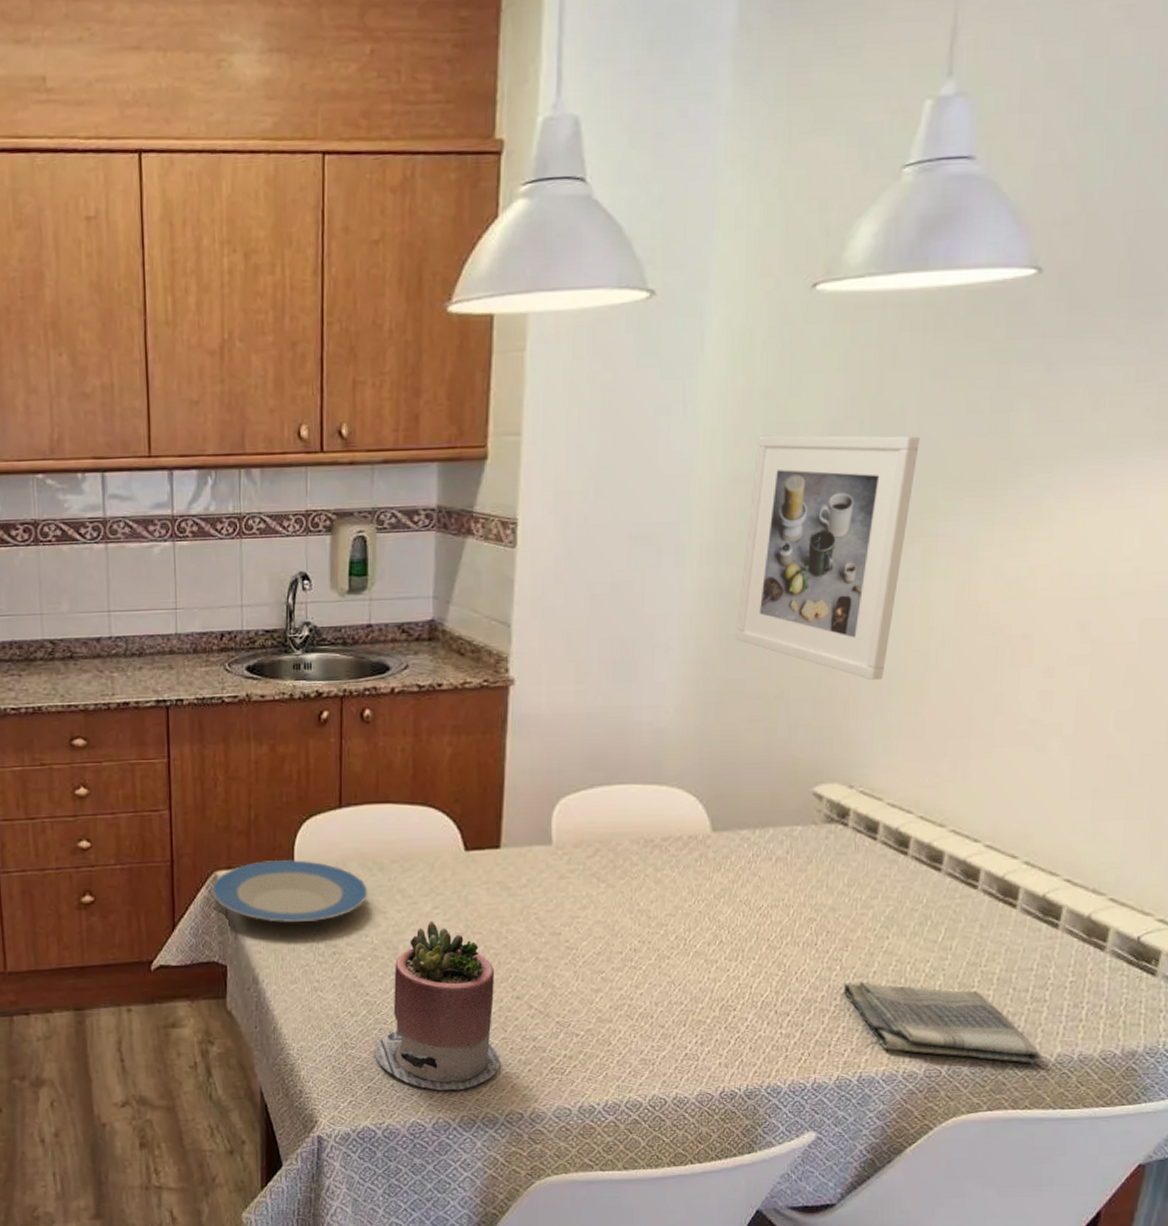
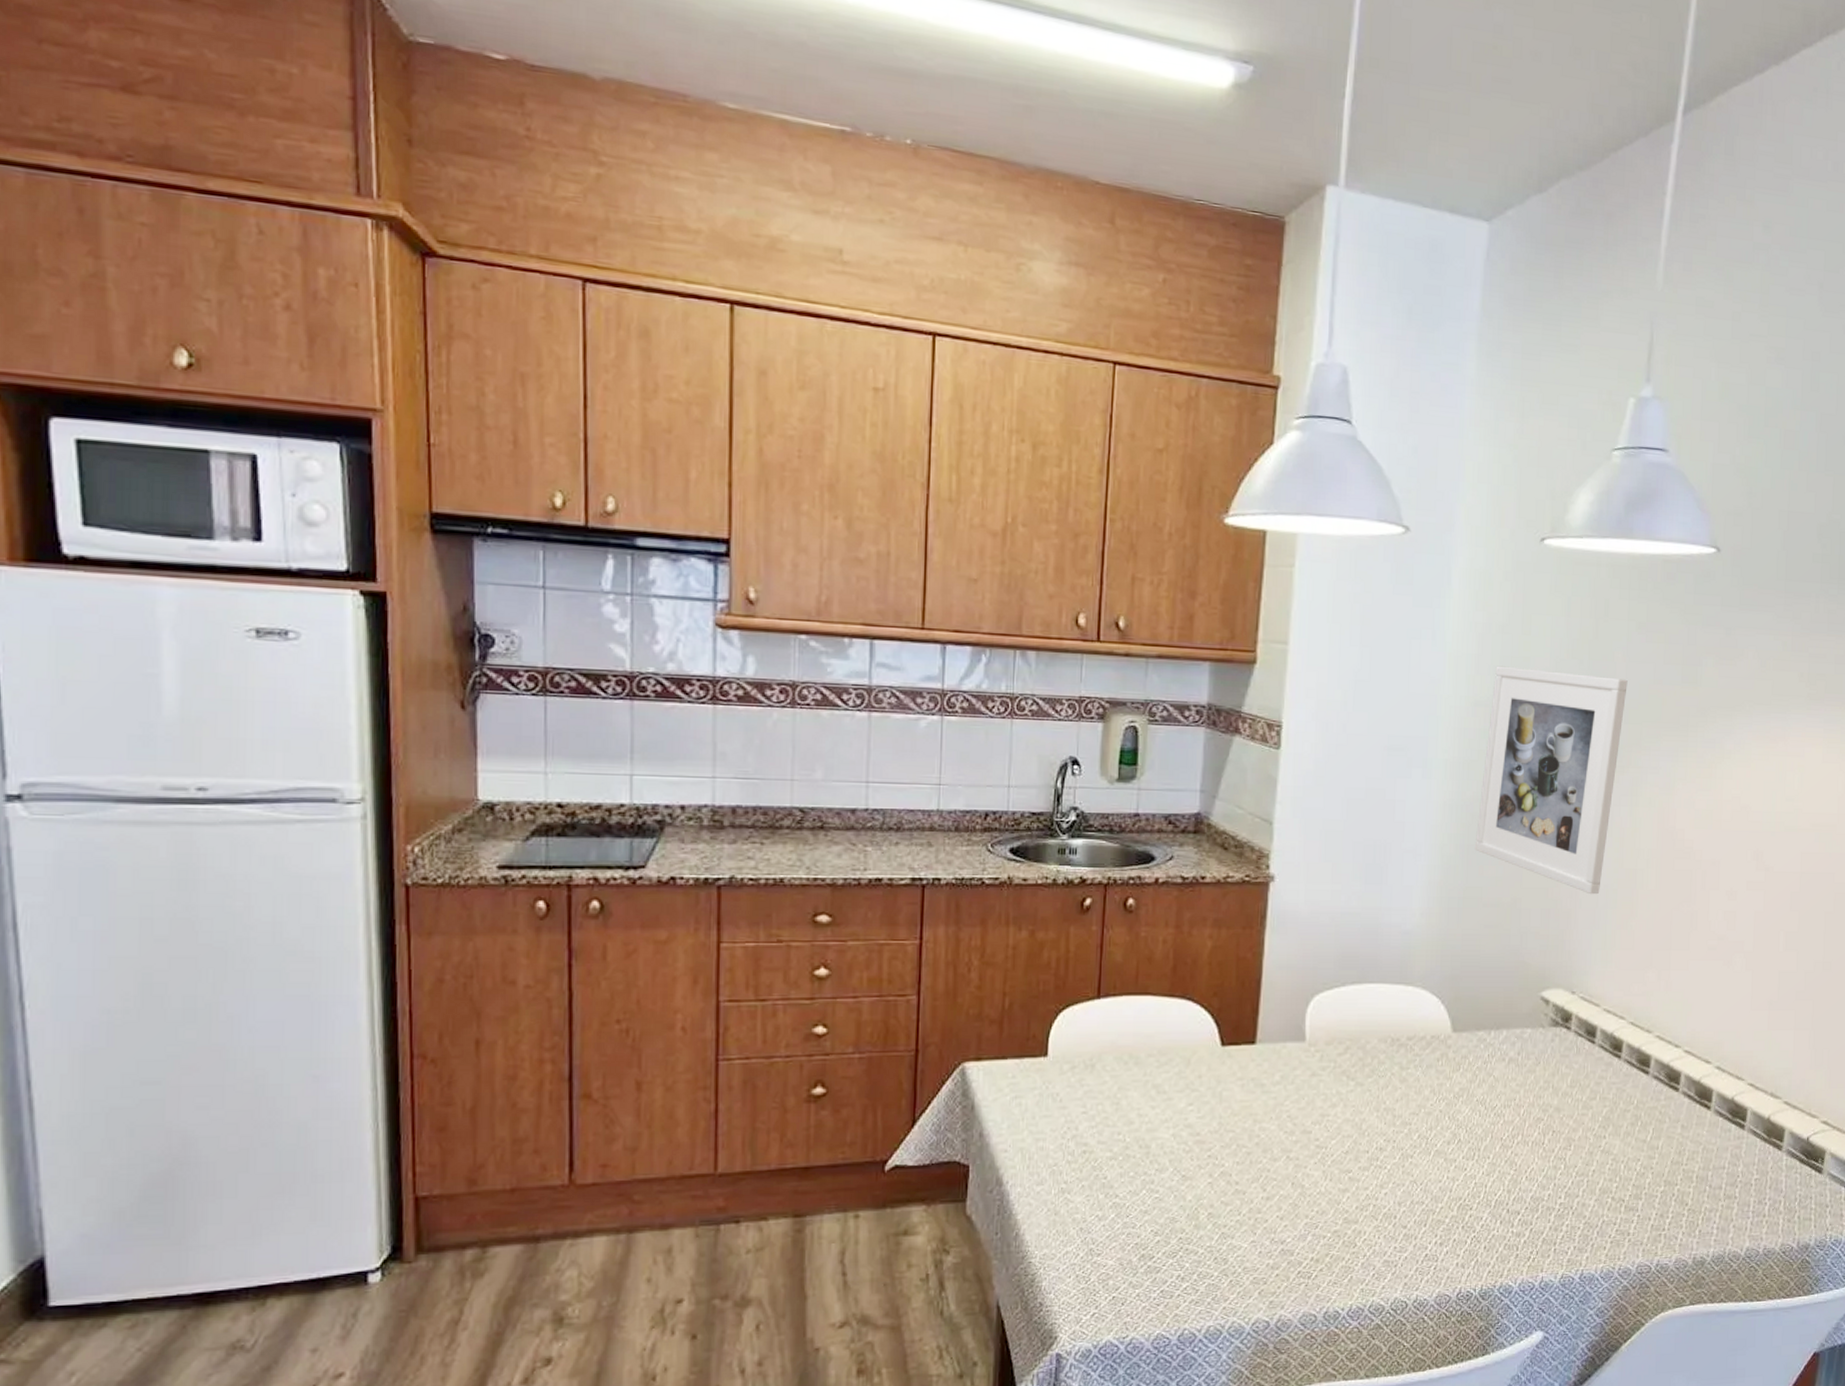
plate: present [211,859,368,922] -> none [957,1051,1123,1118]
succulent planter: present [375,922,501,1091] -> none [1122,1119,1249,1299]
dish towel: present [843,981,1043,1063] -> none [1566,1180,1734,1258]

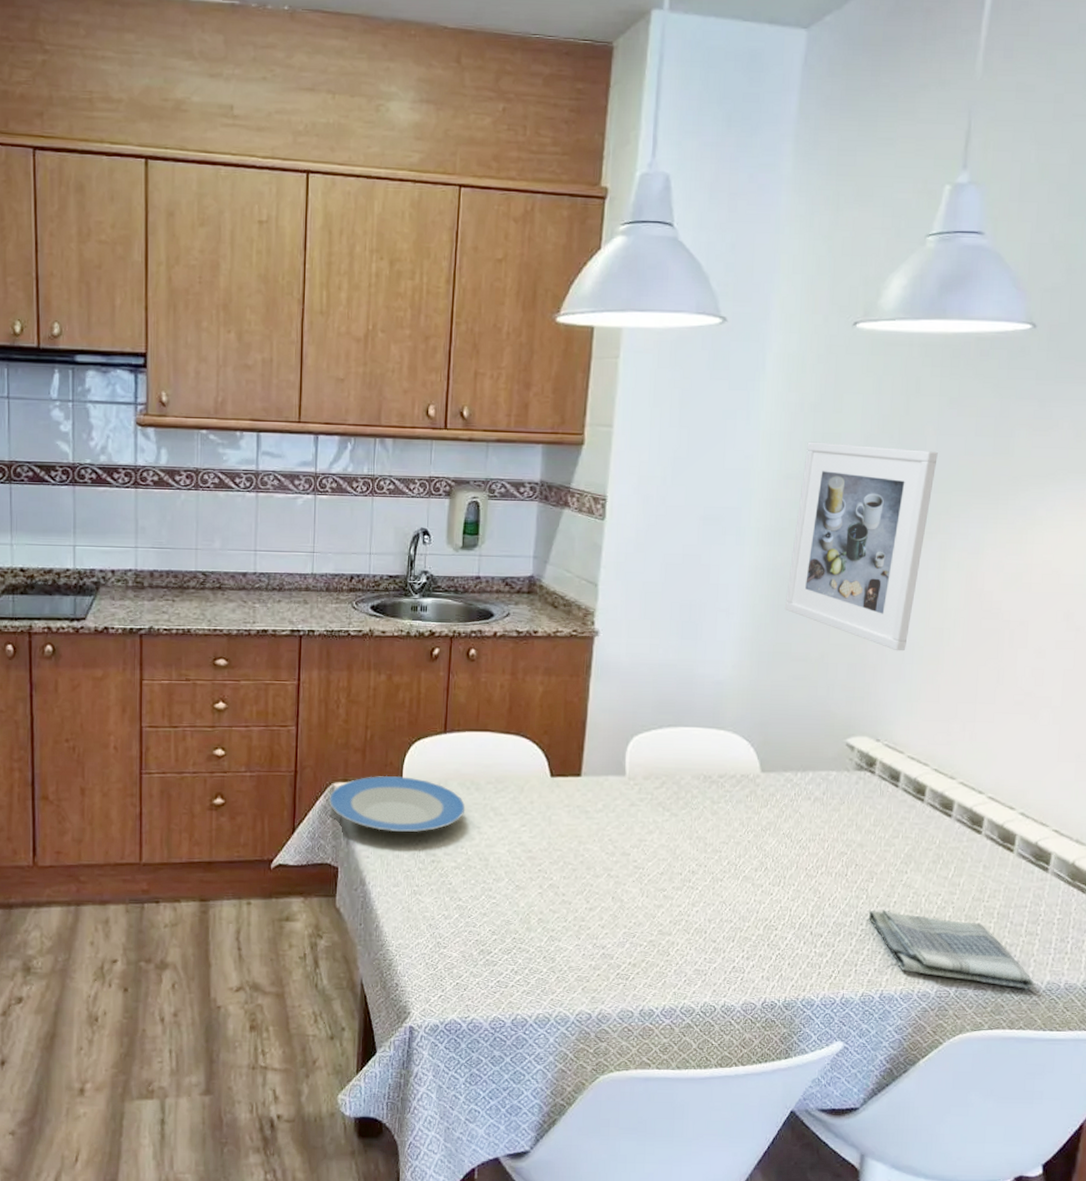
plate: none [957,1051,1123,1118] -> present [328,775,466,832]
dish towel: none [1566,1180,1734,1258] -> present [868,910,1035,989]

